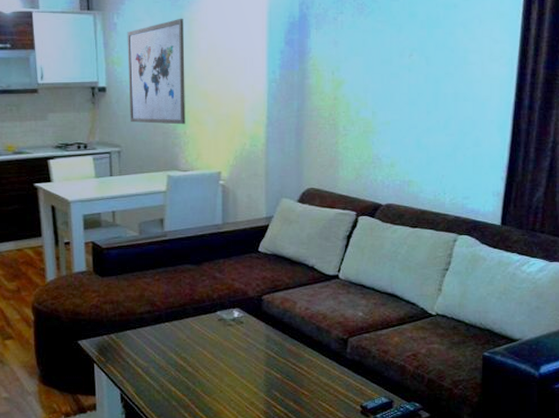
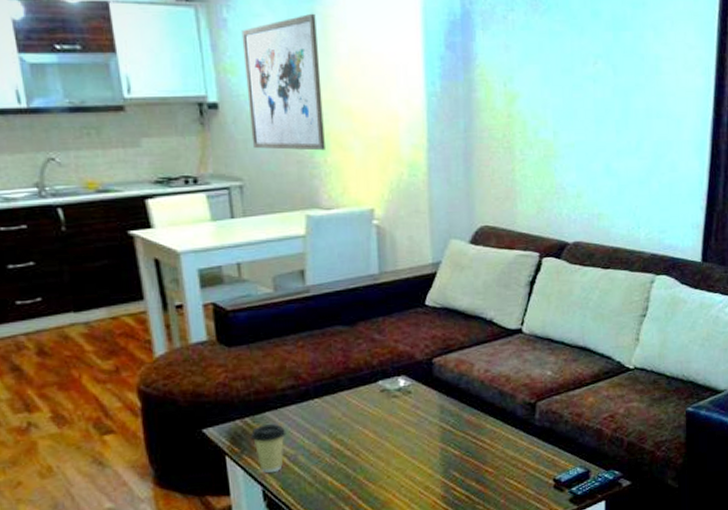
coffee cup: none [115,341,142,381] -> present [251,424,286,474]

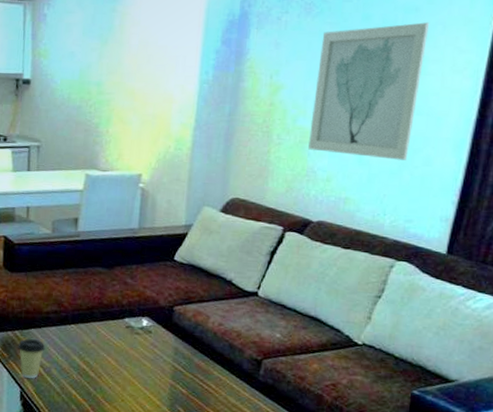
wall art: present [241,13,325,151] -> none [52,11,116,123]
wall art: none [553,18,658,168] -> present [308,22,430,160]

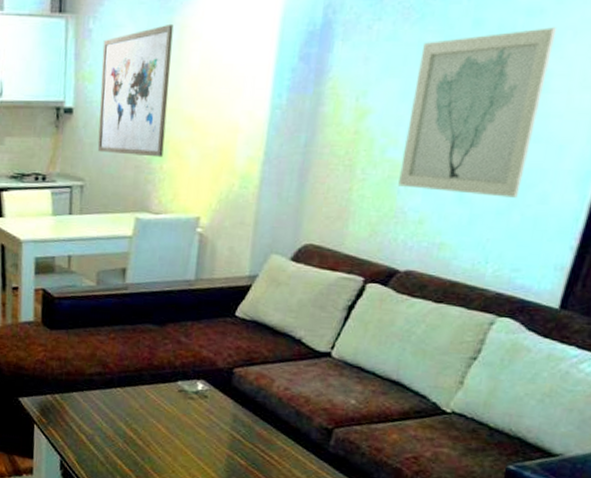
coffee cup: present [18,338,45,380] -> none [58,403,88,448]
wall art: none [52,11,116,123] -> present [97,23,174,158]

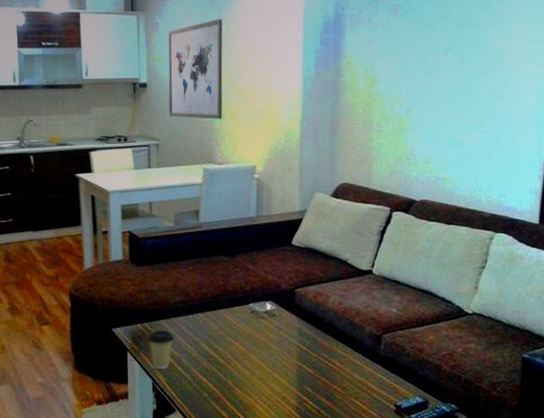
coffee cup: none [58,403,88,448] -> present [148,330,175,370]
wall art: present [398,27,558,198] -> none [406,18,502,141]

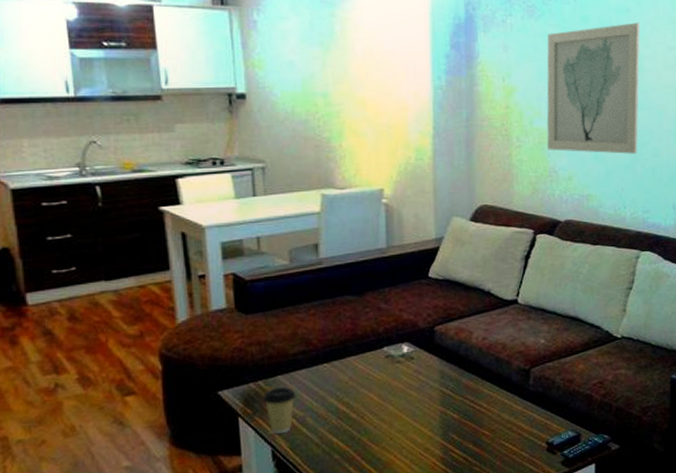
wall art: present [168,18,223,120] -> none [269,16,341,137]
wall art: none [406,18,502,141] -> present [547,23,640,154]

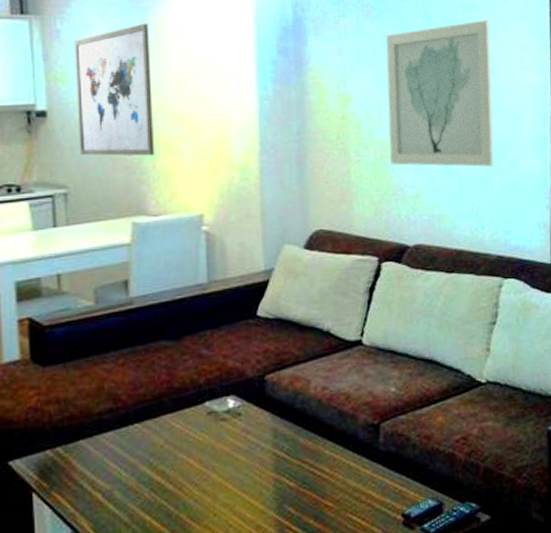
coffee cup: present [263,387,296,434] -> none [62,454,102,513]
wall art: none [269,16,341,137] -> present [74,23,154,156]

